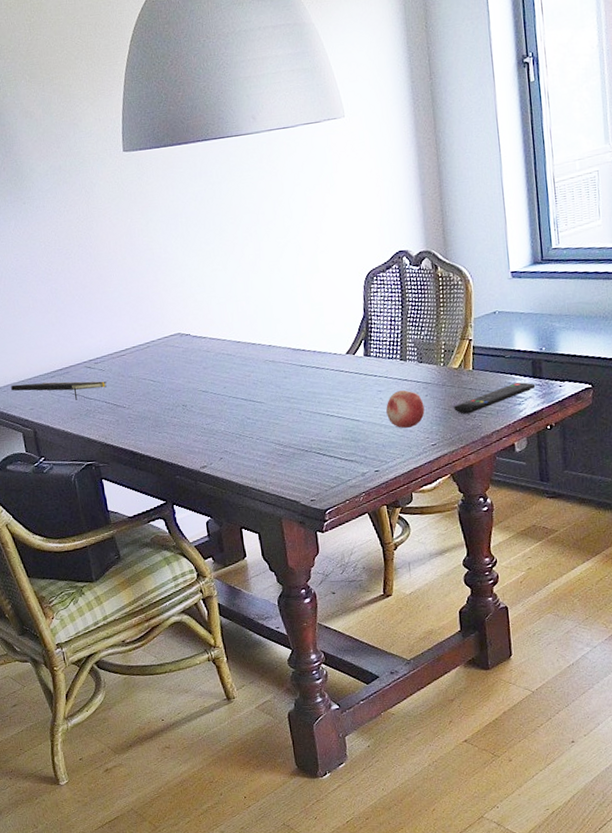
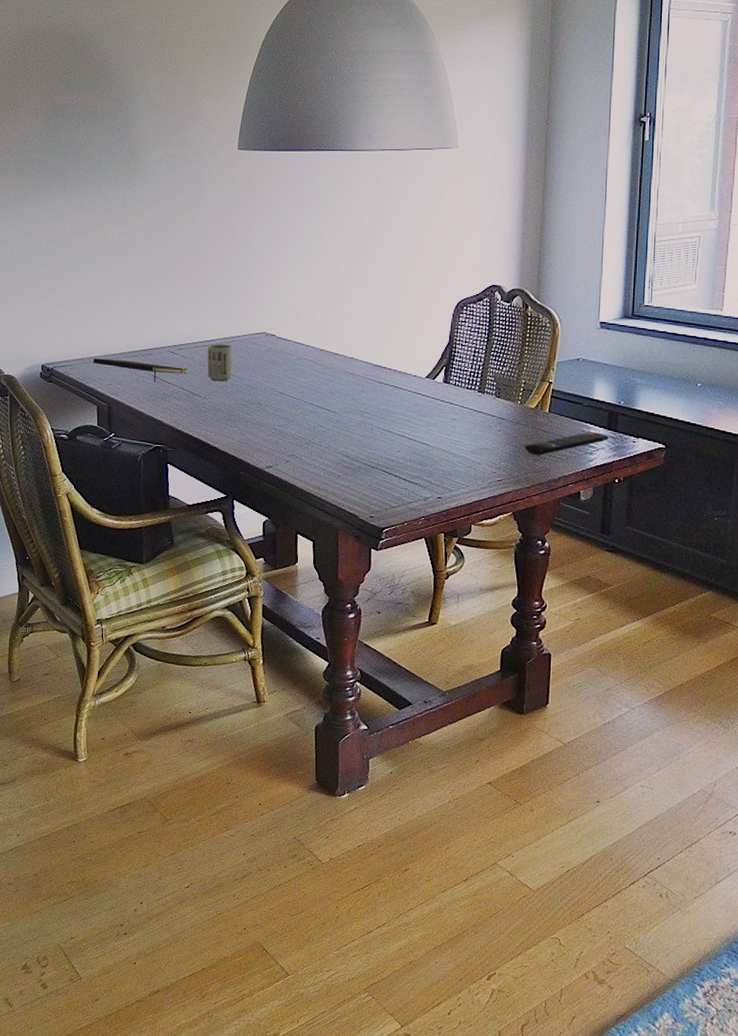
cup: none [124,351,153,390] -> present [207,343,233,382]
fruit: present [386,390,425,428] -> none [457,422,496,460]

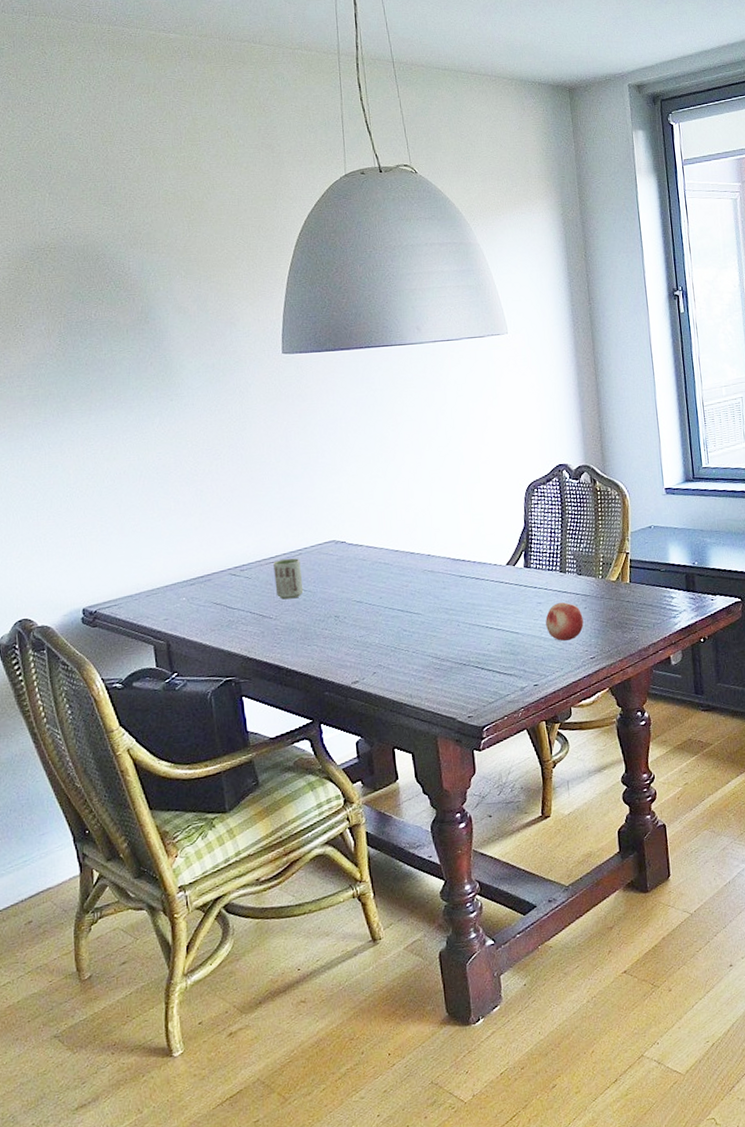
notepad: present [93,358,188,382] -> none [144,589,253,610]
fruit: none [457,422,496,460] -> present [545,602,584,641]
remote control: present [525,431,609,455] -> none [612,595,689,627]

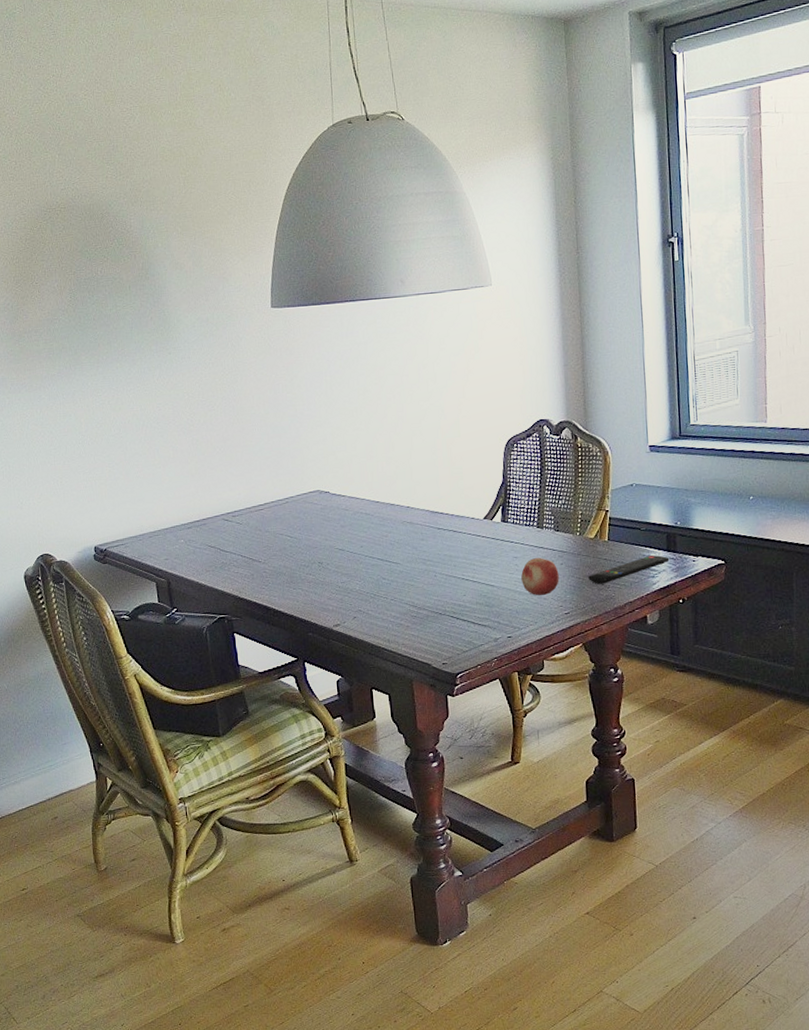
cup: present [273,558,304,600] -> none [262,506,290,545]
remote control: none [612,595,689,627] -> present [588,554,670,584]

